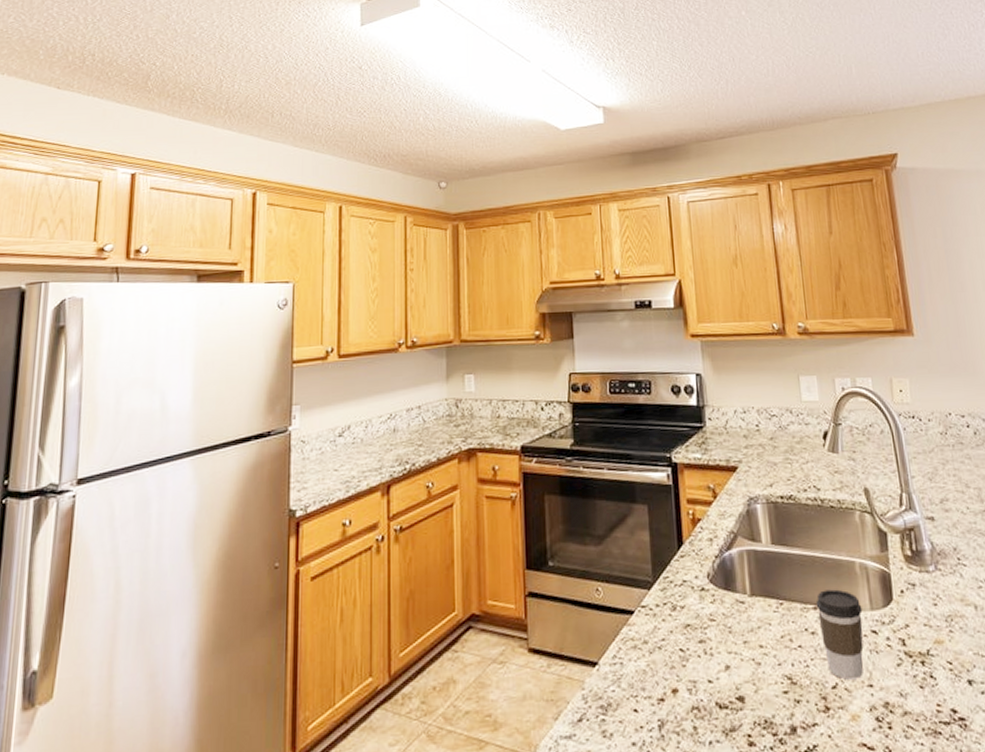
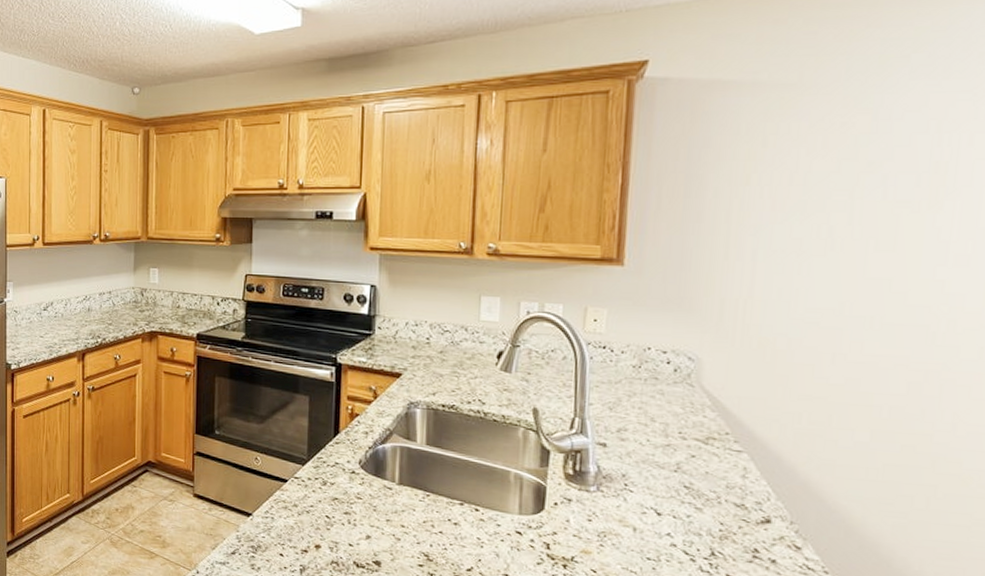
coffee cup: present [815,589,864,680] -> none [462,490,510,568]

